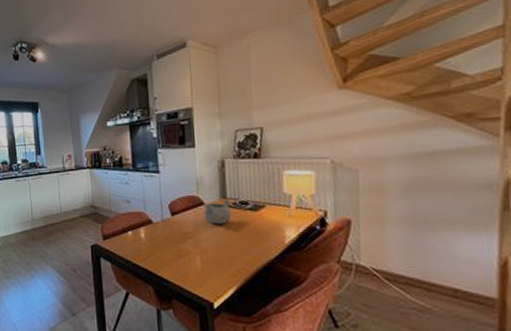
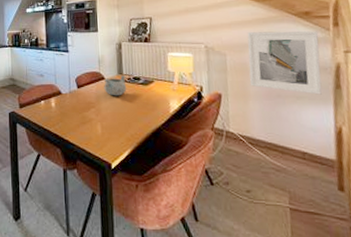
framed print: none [386,138,485,219] -> present [247,31,322,95]

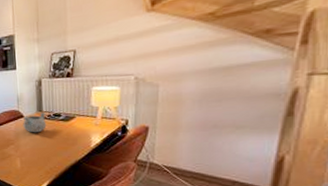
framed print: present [247,31,322,95] -> none [182,52,279,124]

